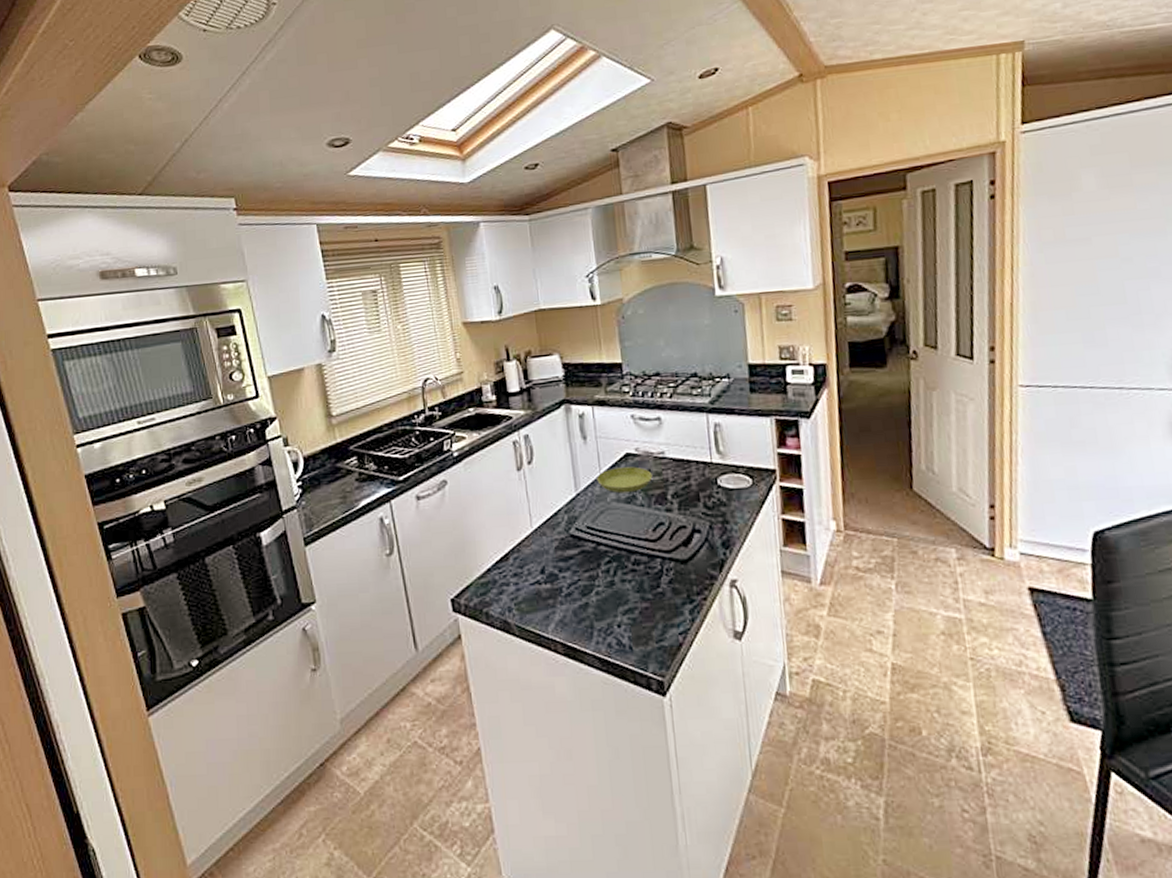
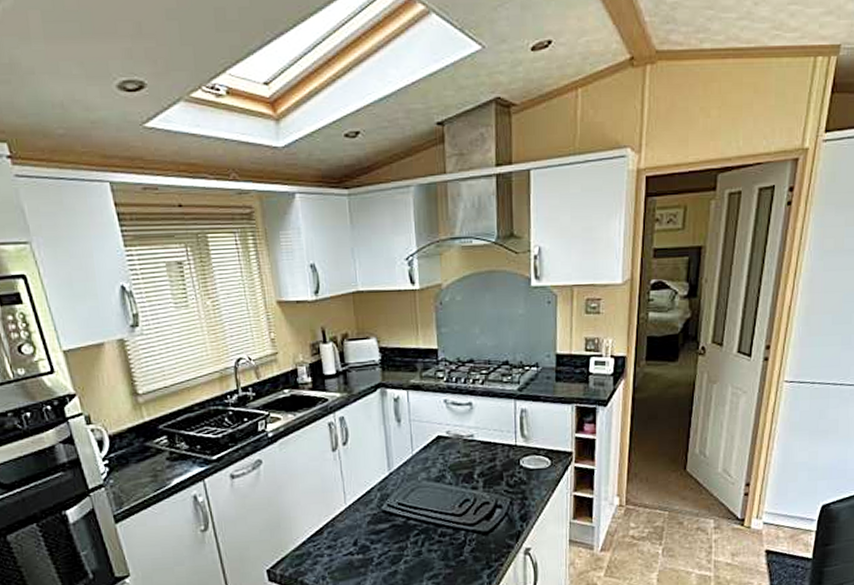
saucer: present [597,466,653,494] -> none [409,448,461,473]

